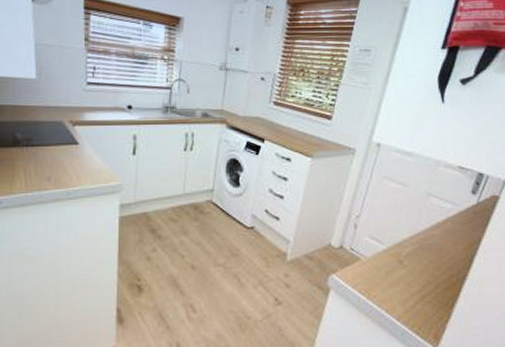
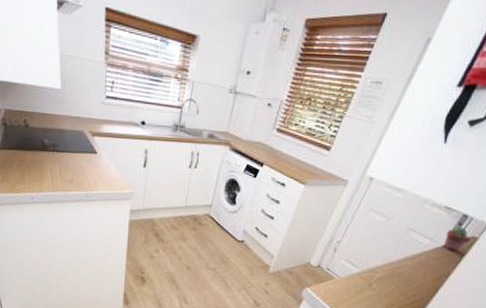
potted succulent: none [466,186,493,214] -> present [443,226,471,252]

